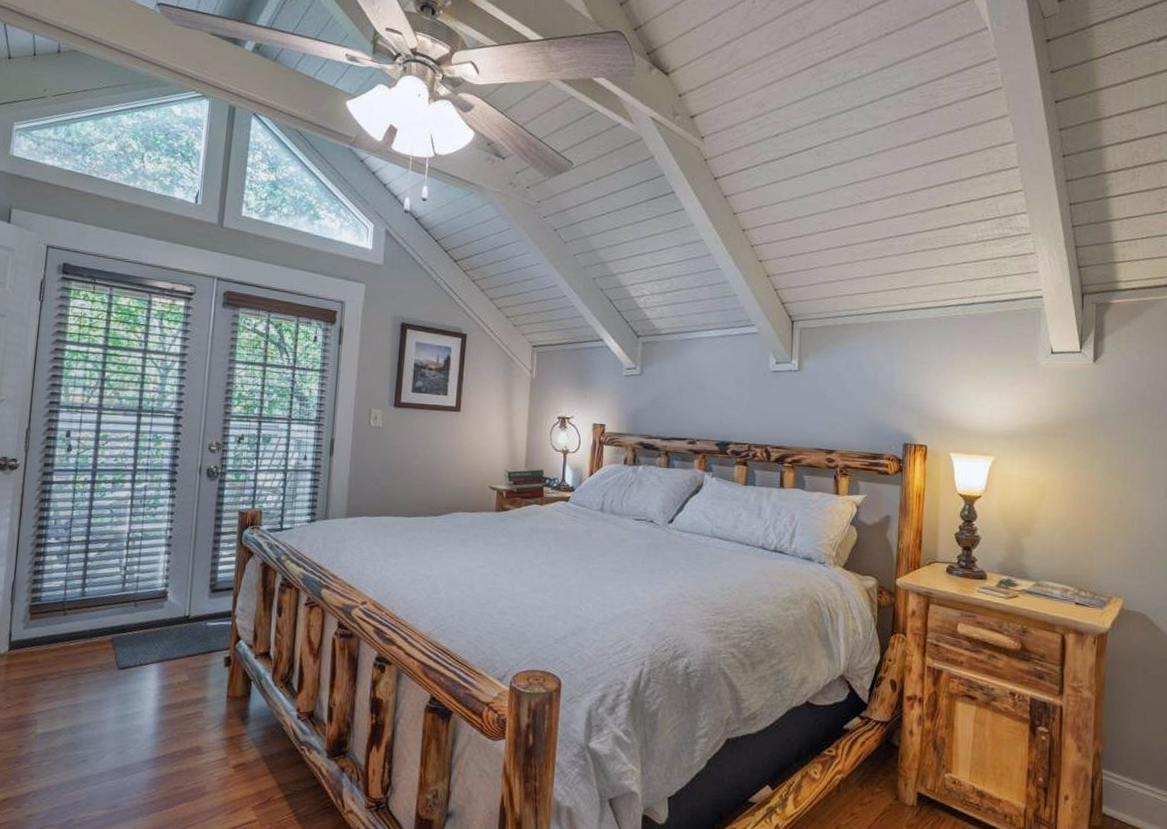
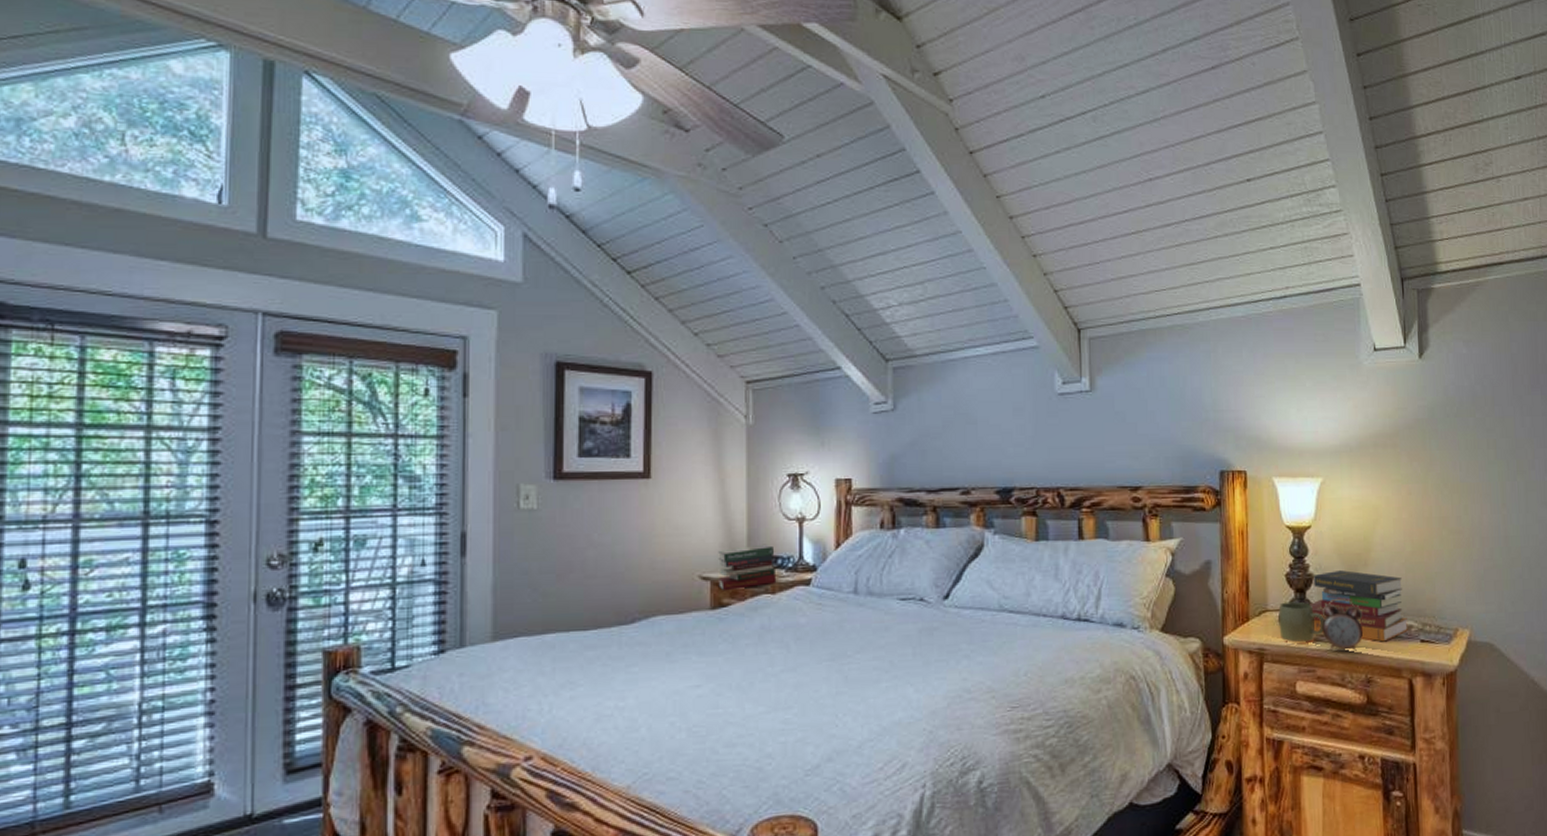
mug: none [946,556,987,592] -> present [1278,601,1325,643]
books: none [975,535,1064,600] -> present [1310,570,1408,642]
alarm clock: none [985,558,1023,606] -> present [1322,598,1364,652]

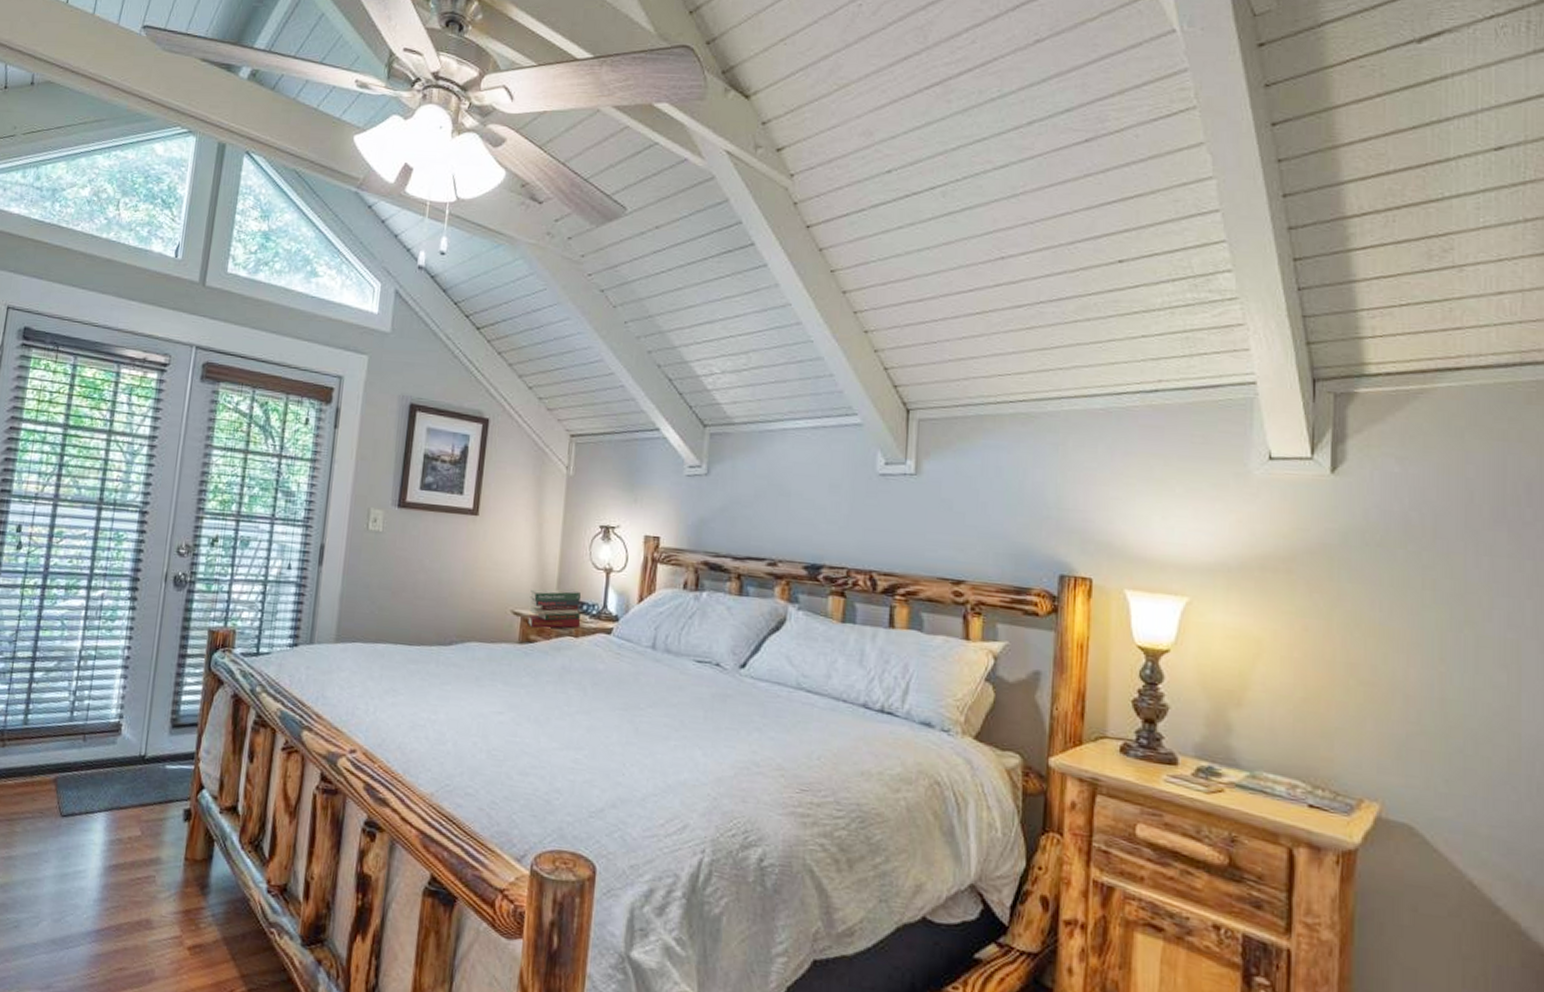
mug: present [1278,601,1325,643] -> none [1119,731,1179,782]
books: present [1310,570,1408,642] -> none [1161,705,1291,799]
alarm clock: present [1322,598,1364,652] -> none [1175,736,1231,804]

